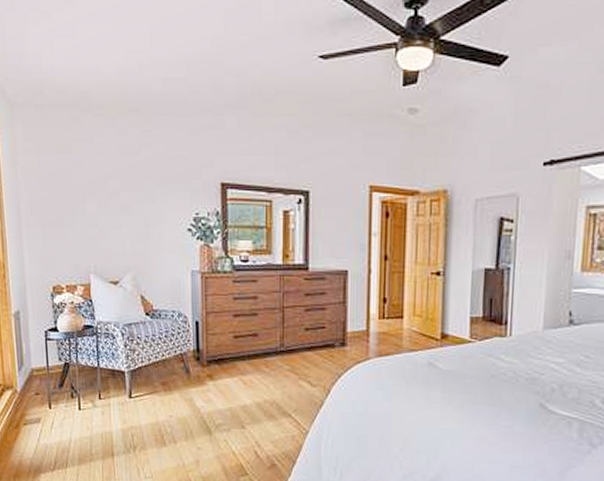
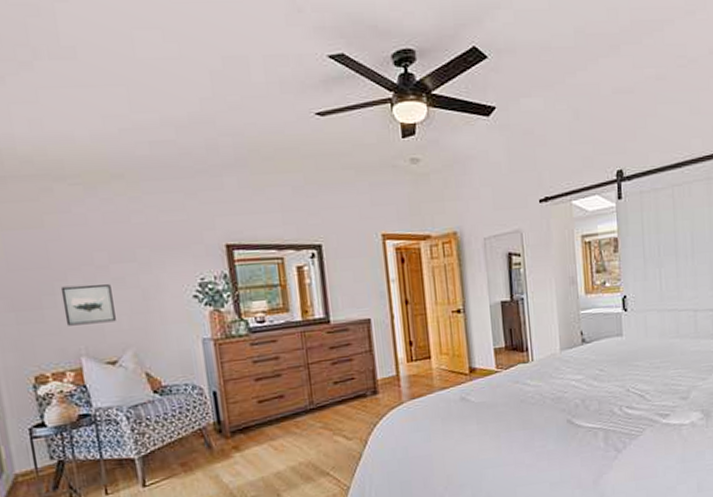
wall art: none [79,209,121,246] -> present [60,284,116,326]

